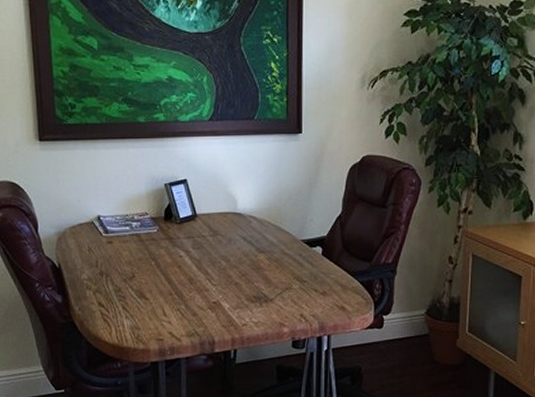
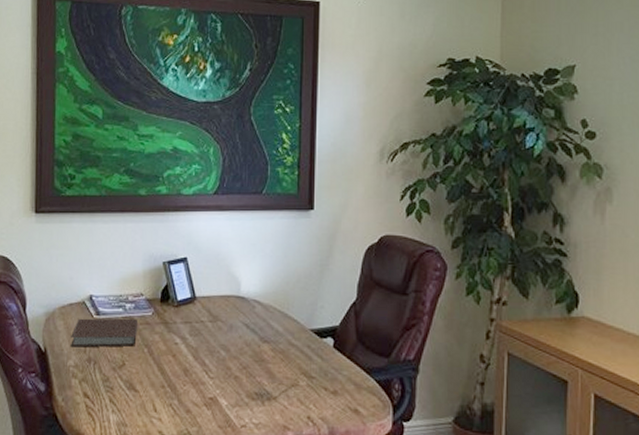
notebook: none [83,235,144,263] -> present [71,318,137,348]

